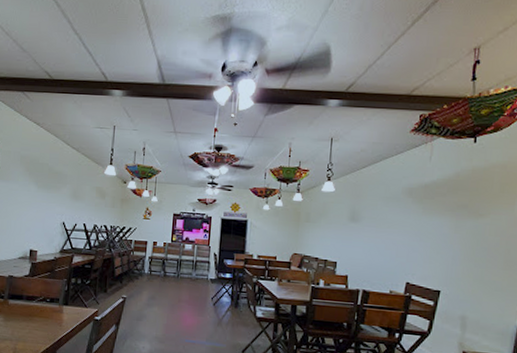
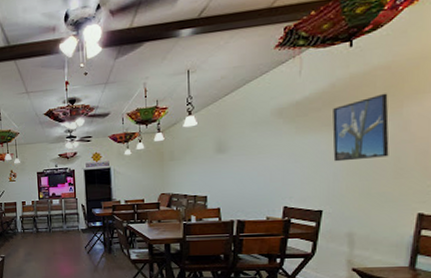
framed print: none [453,189,503,248] -> present [332,93,389,162]

